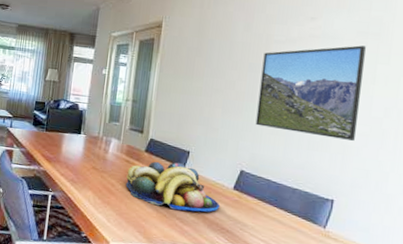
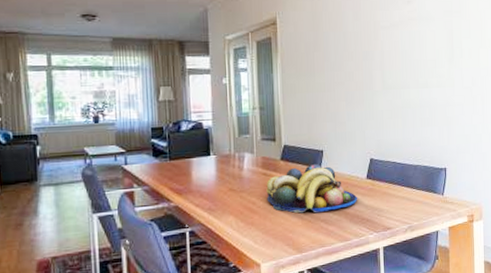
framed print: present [255,45,366,141] -> none [374,24,454,113]

